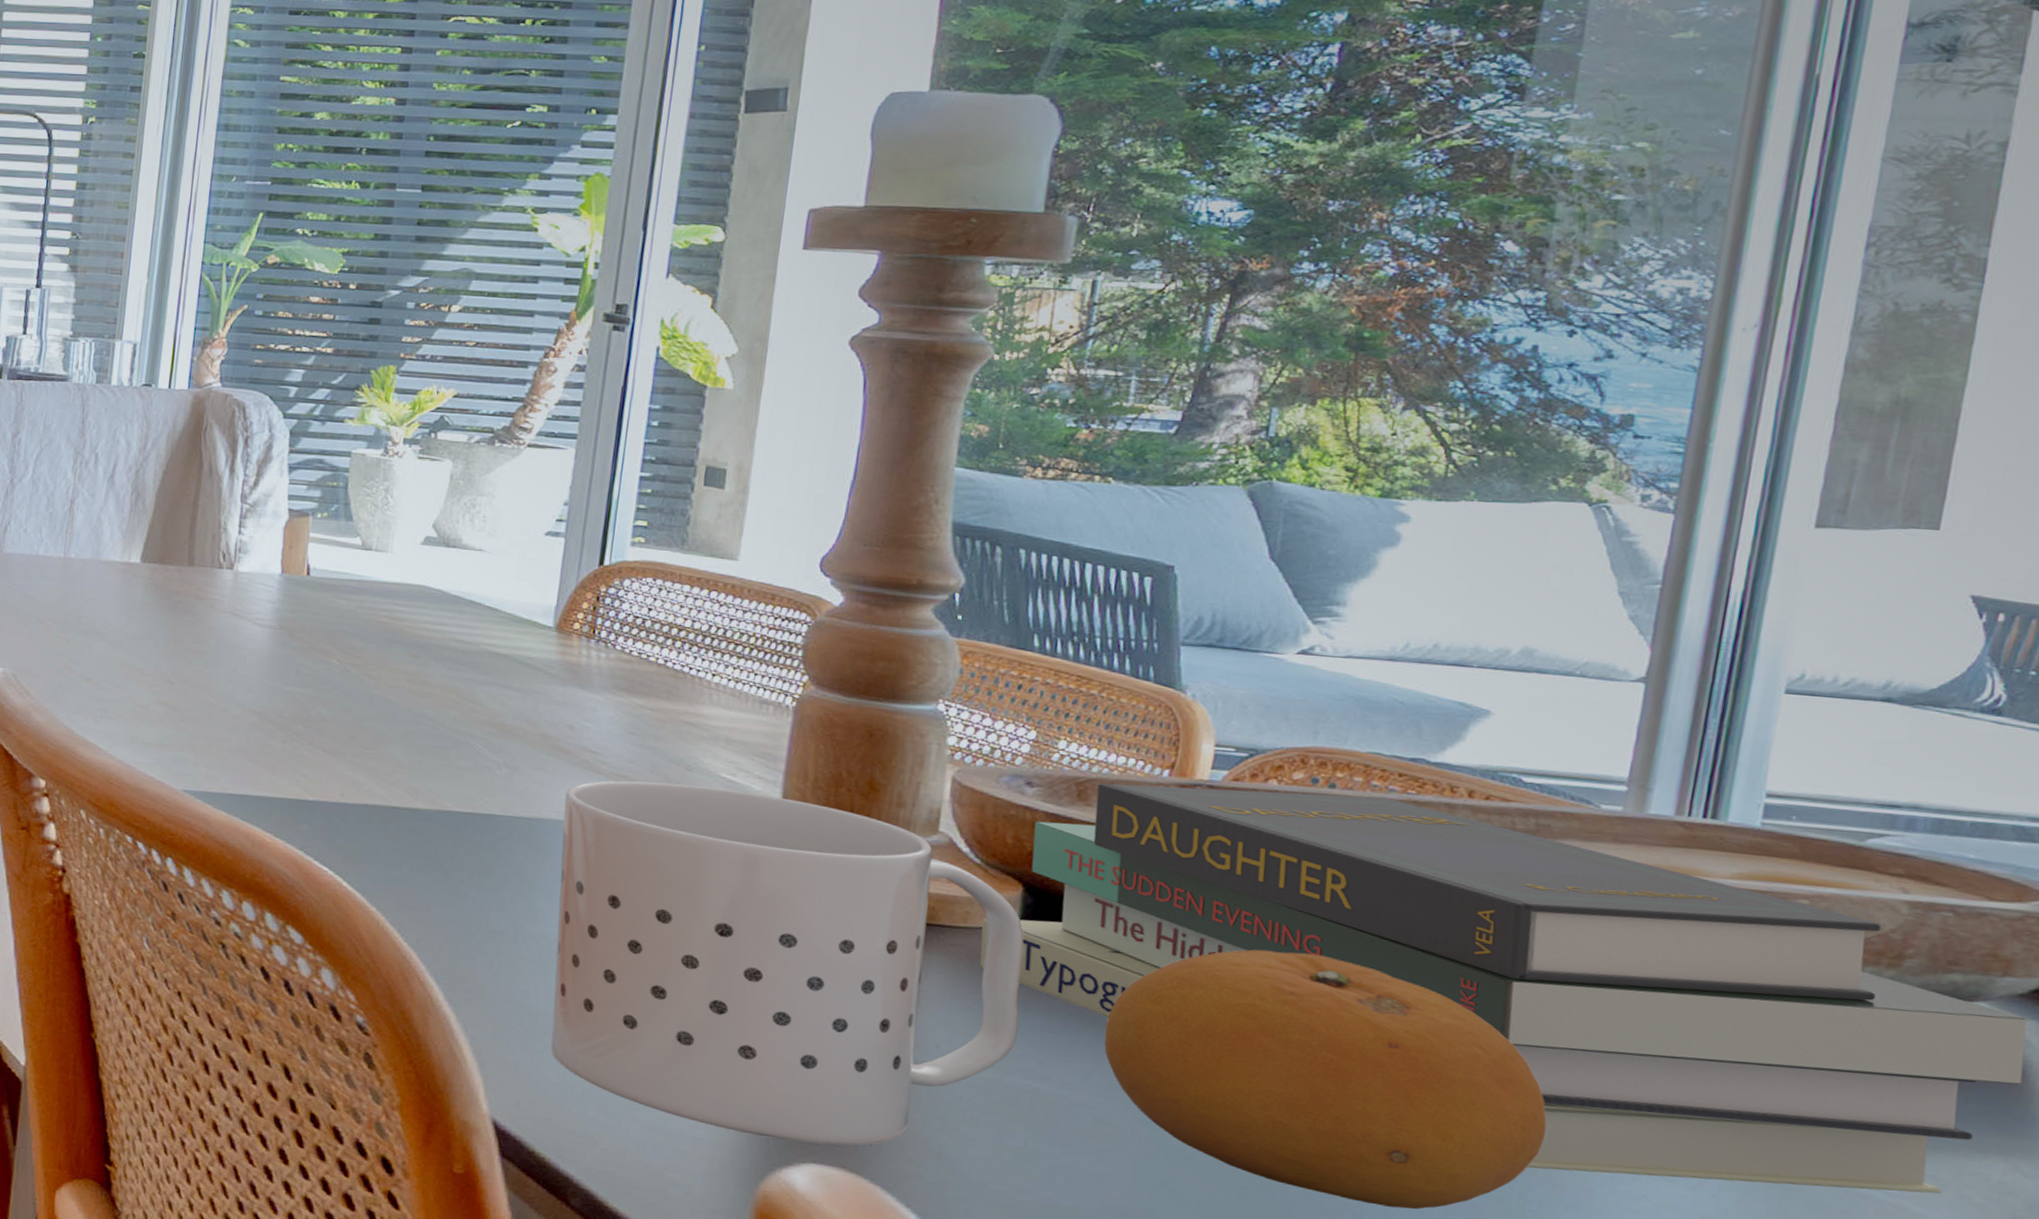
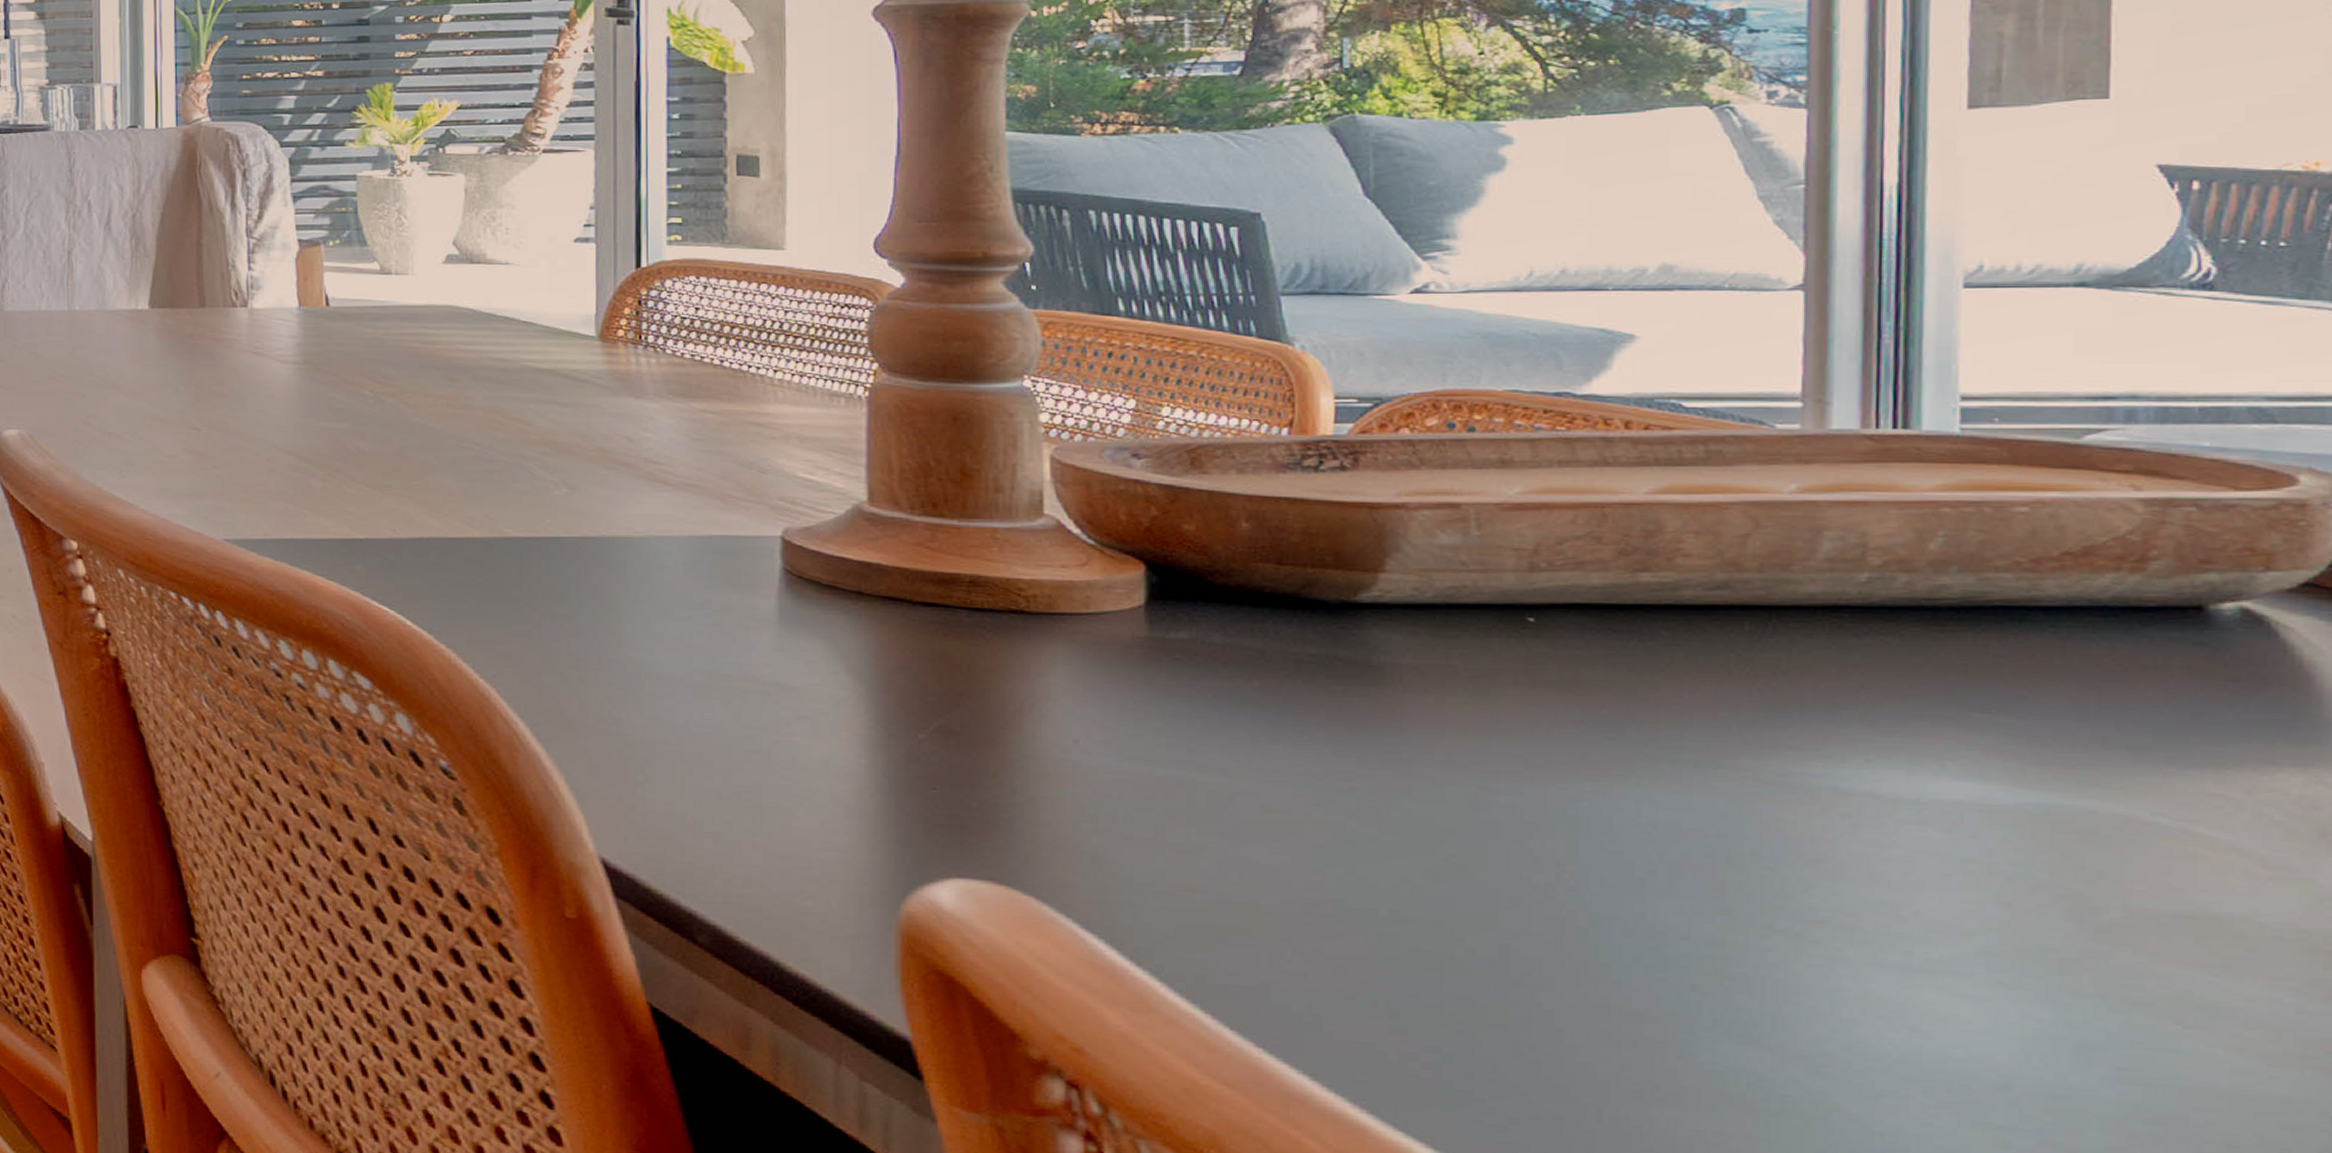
mug: present [550,780,1024,1146] -> none [633,488,1162,857]
books: present [979,783,2027,1194] -> none [1105,437,2307,823]
fruit: present [1104,949,1547,1210] -> none [1259,610,1770,877]

